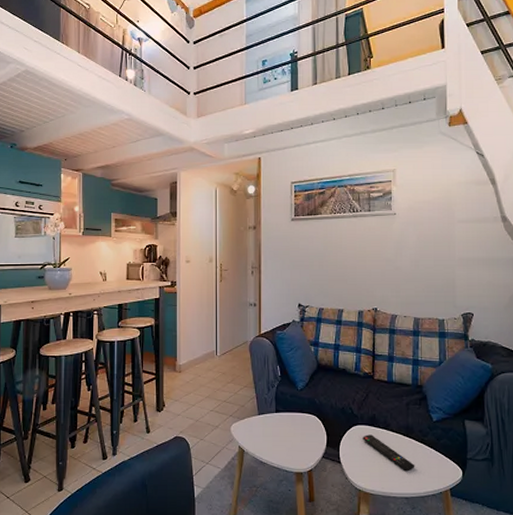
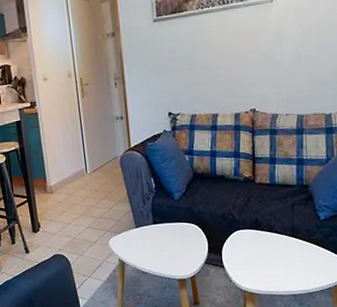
remote control: present [362,435,415,472] -> none [245,238,302,271]

